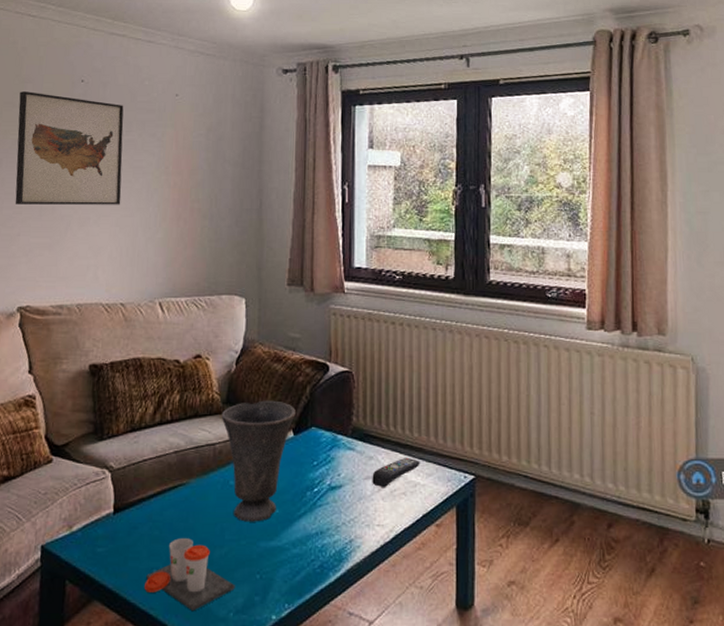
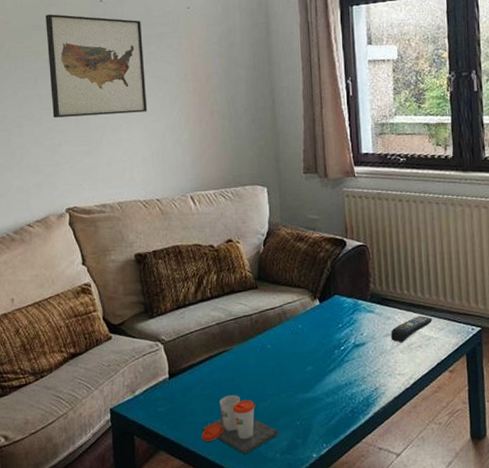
vase: present [221,400,296,522] -> none [254,274,320,379]

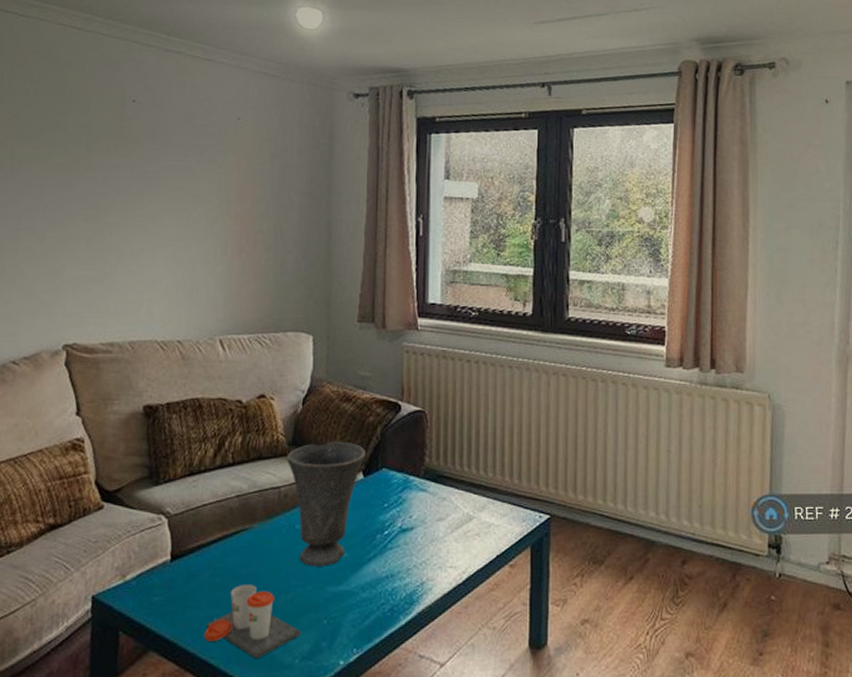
wall art: present [45,14,148,118] -> none [59,111,180,236]
vase: none [254,274,320,379] -> present [286,441,366,567]
remote control: present [391,315,433,343] -> none [445,497,495,530]

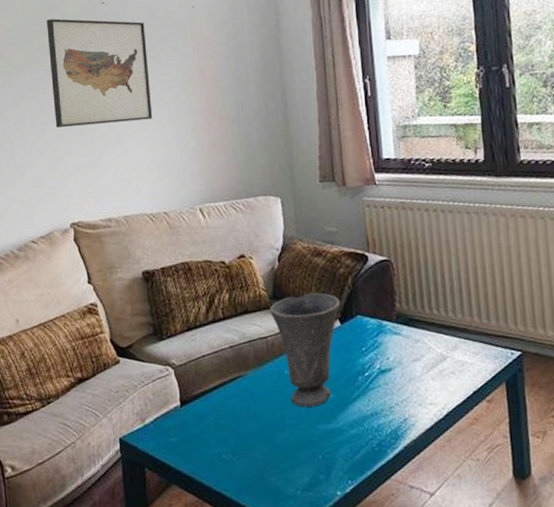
wall art: none [59,111,180,236] -> present [47,18,153,128]
cup: present [204,585,301,660] -> none [216,425,300,491]

